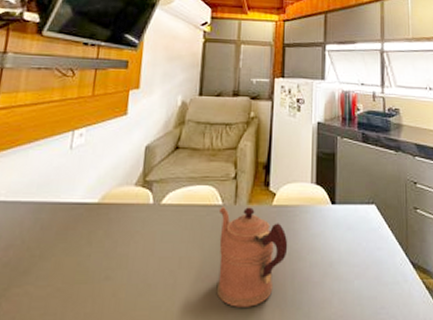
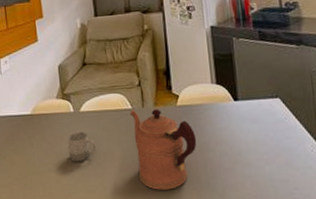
cup: none [136,229,172,268] -> present [68,131,96,162]

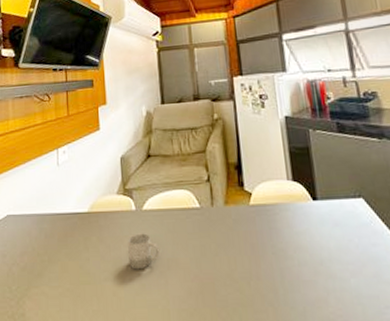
coffeepot: present [129,108,197,190] -> none [197,207,273,306]

